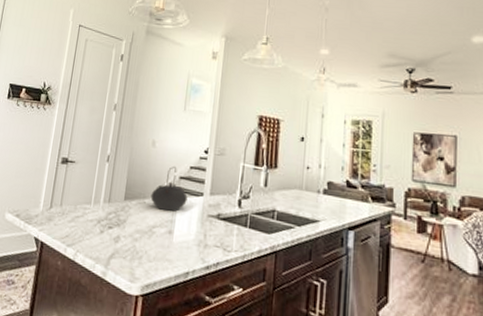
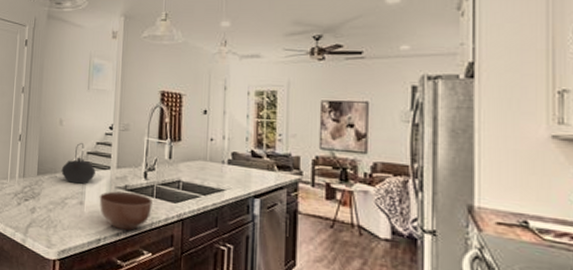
bowl: none [189,220,246,263] -> present [99,191,153,231]

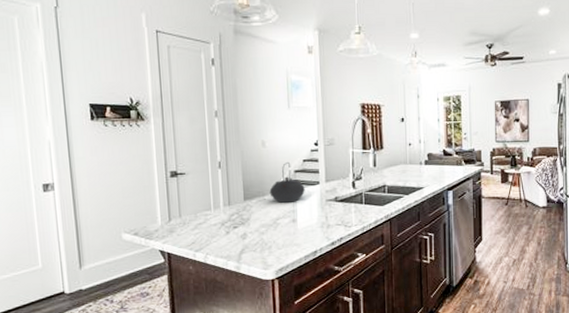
bowl: present [99,191,153,231] -> none [311,202,362,238]

